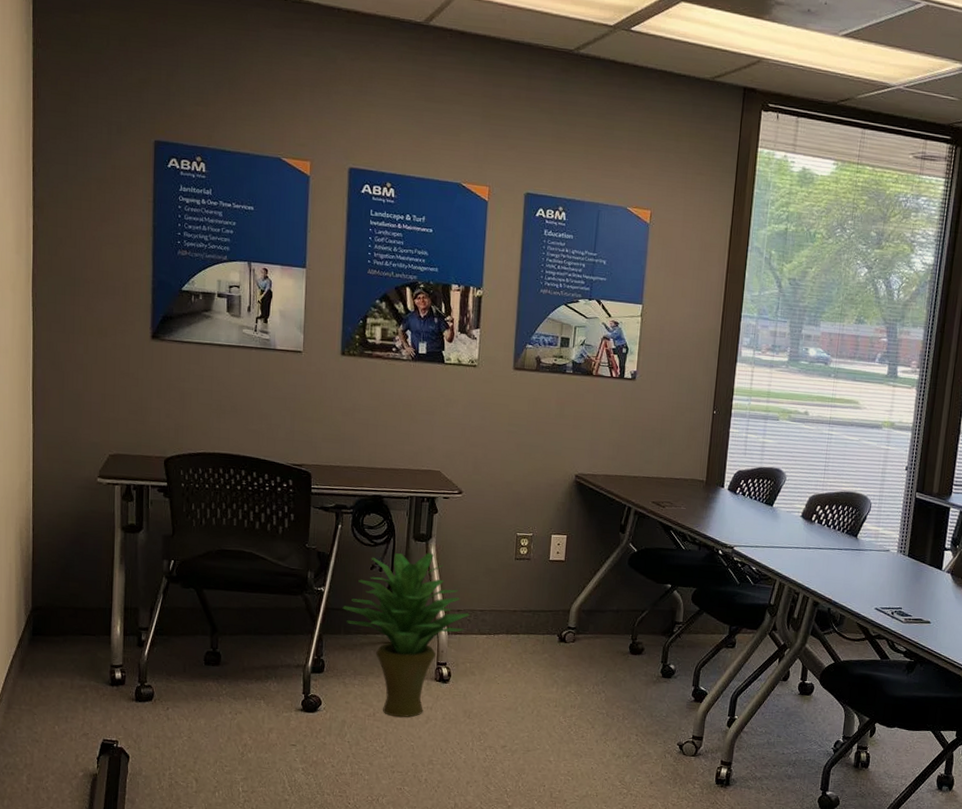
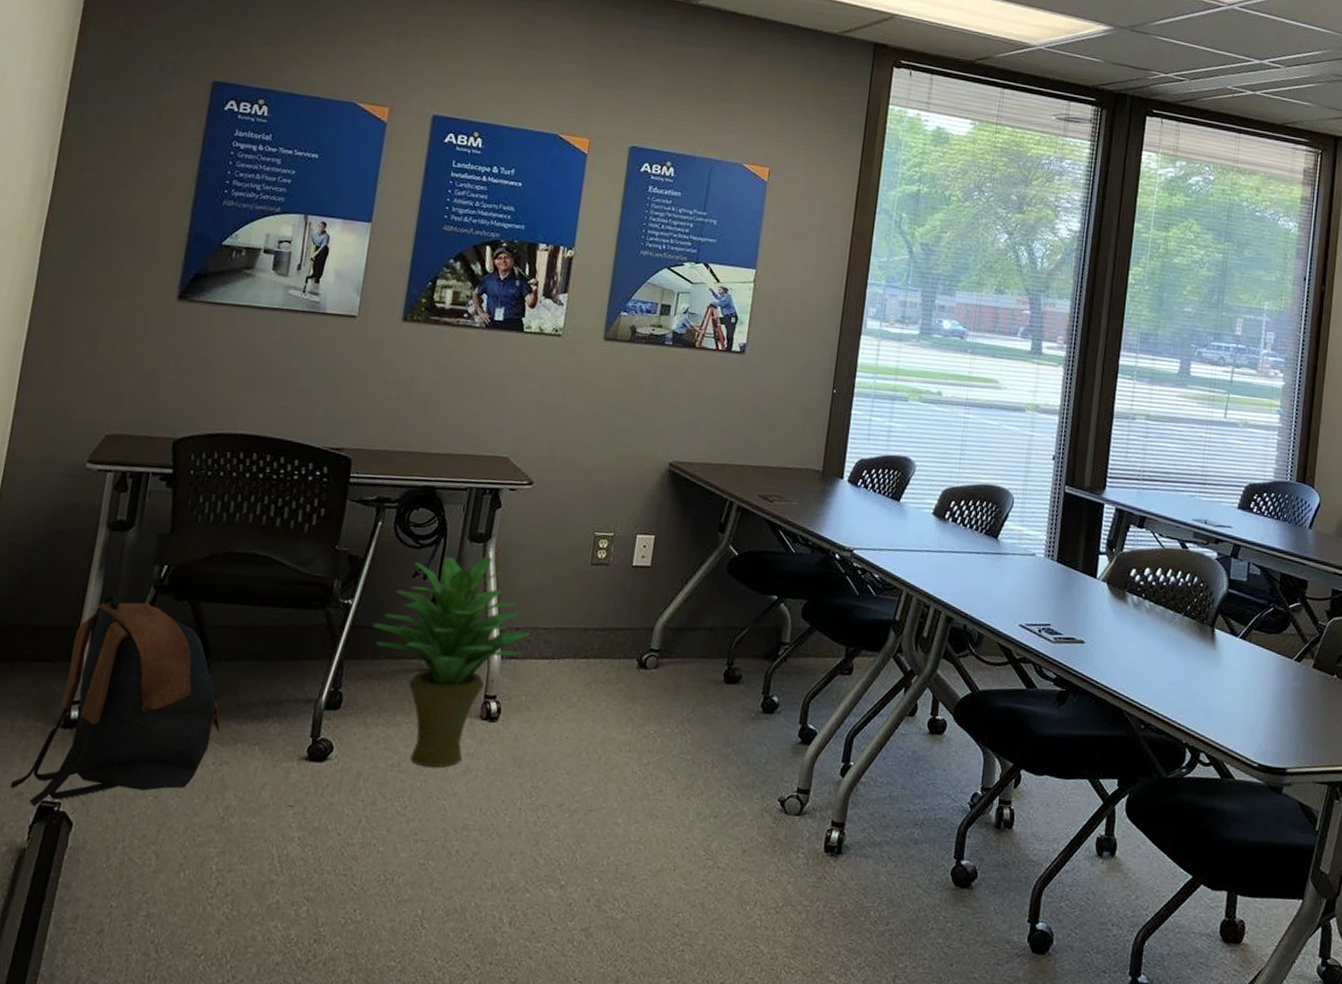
backpack: none [78,583,232,744] -> present [10,594,221,807]

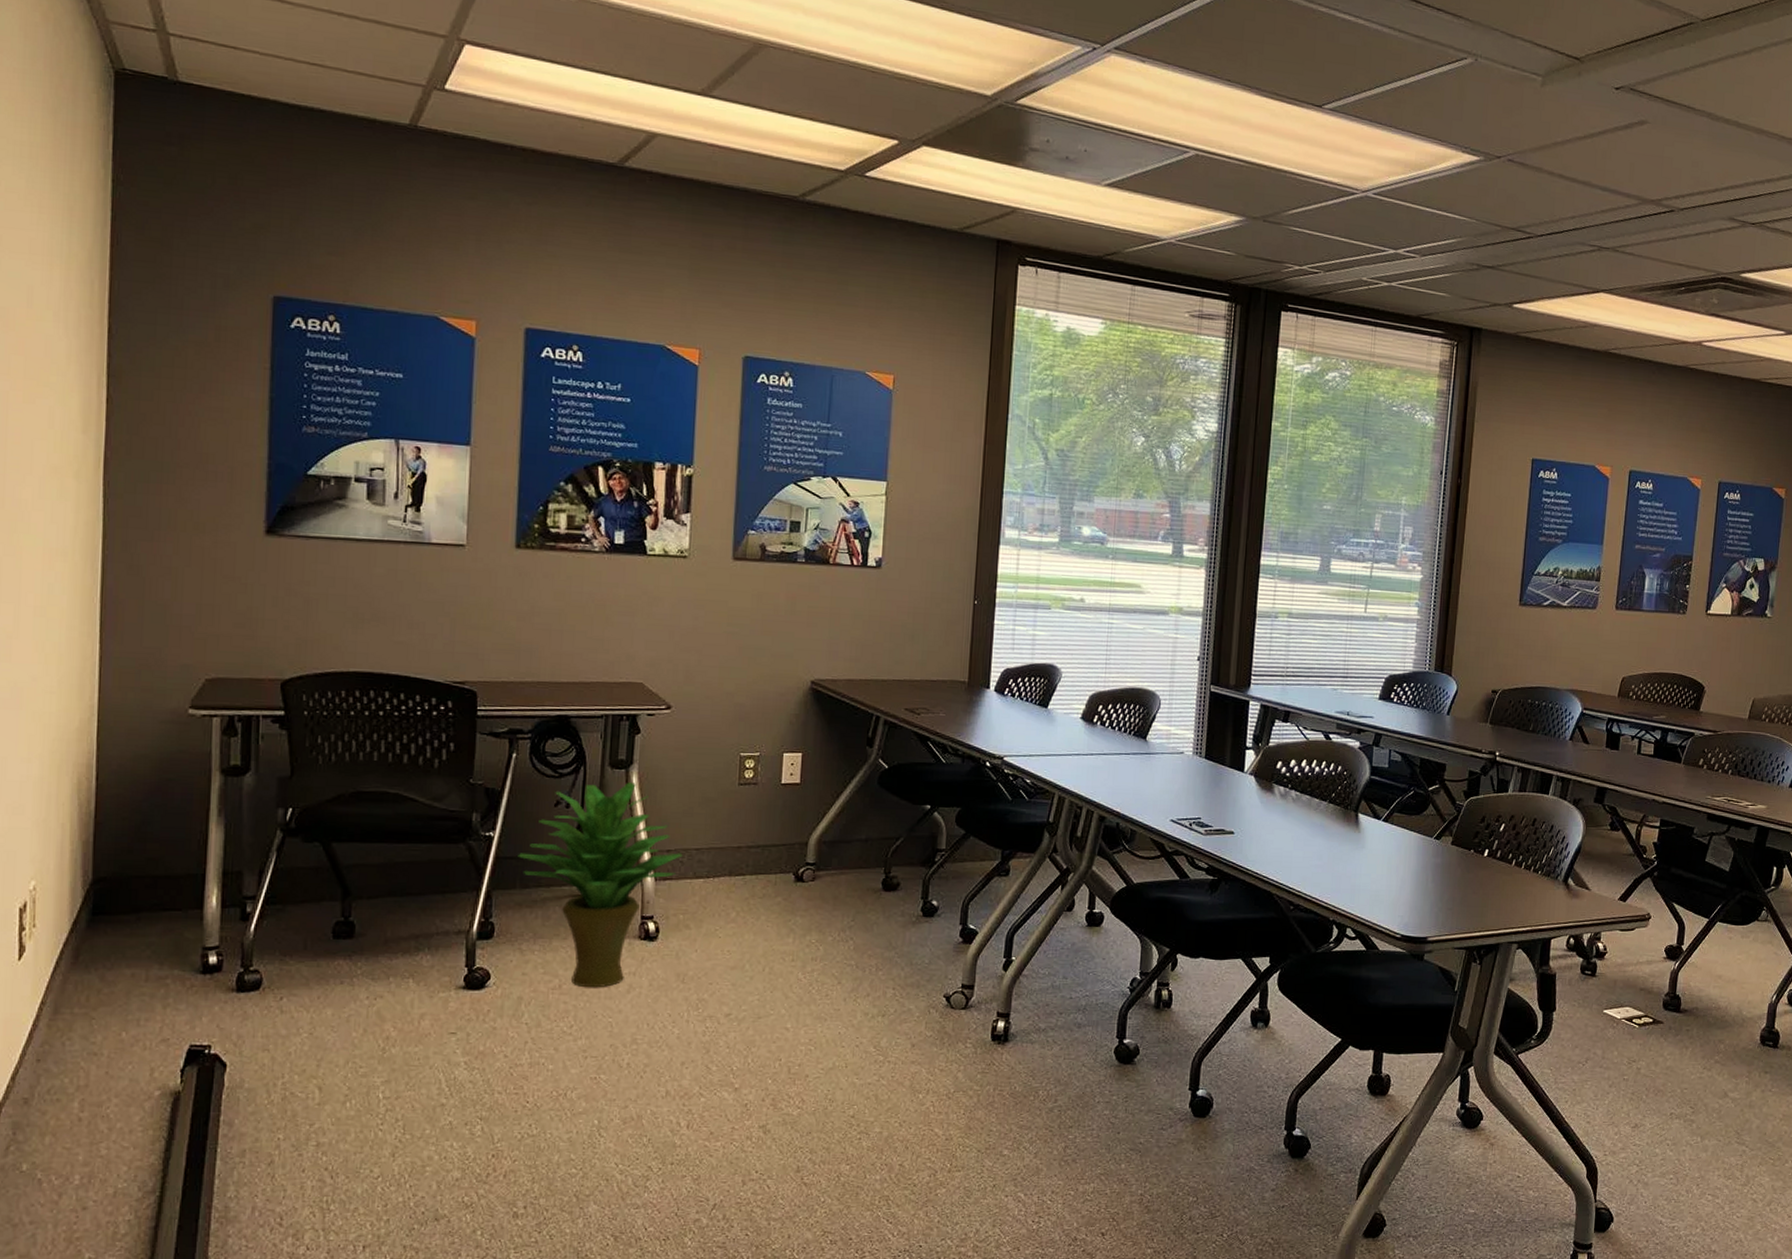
backpack: present [10,594,221,807] -> none [154,840,371,1051]

